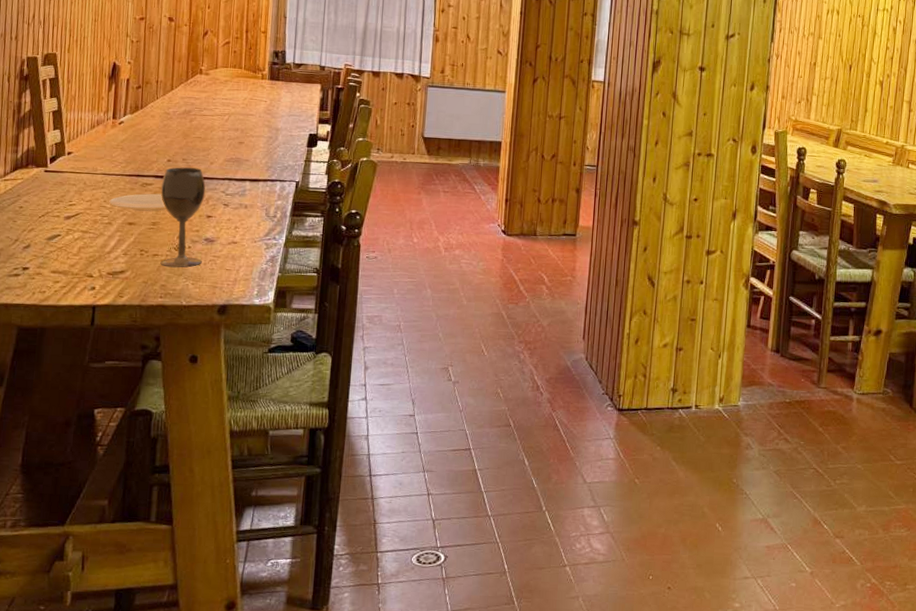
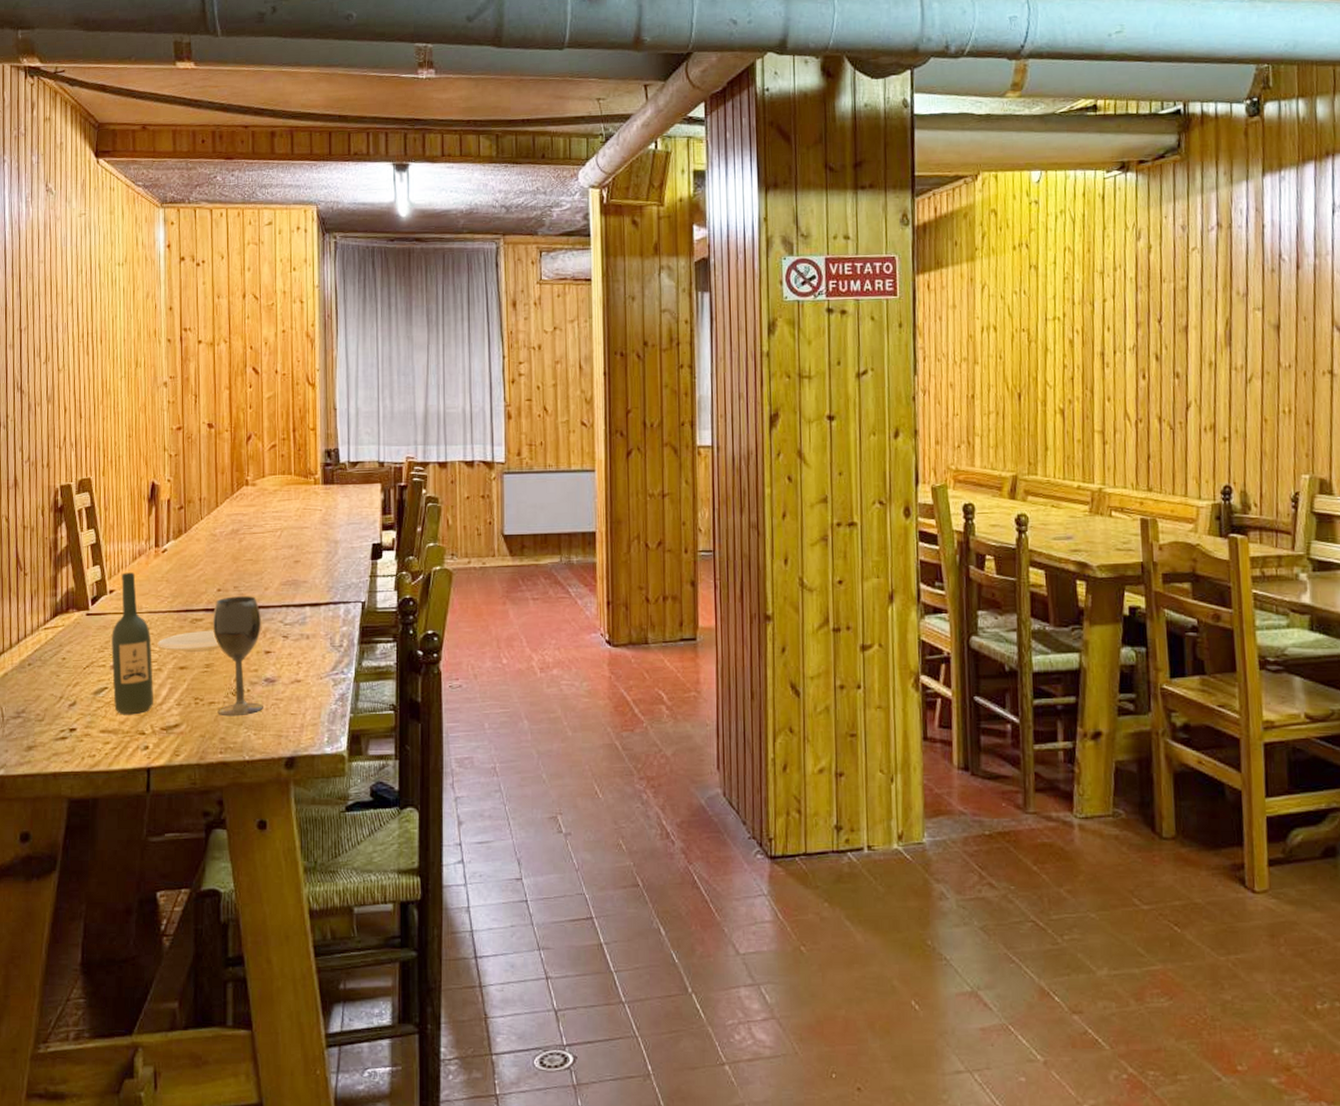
wine bottle: none [65,138,104,260] -> present [111,572,153,715]

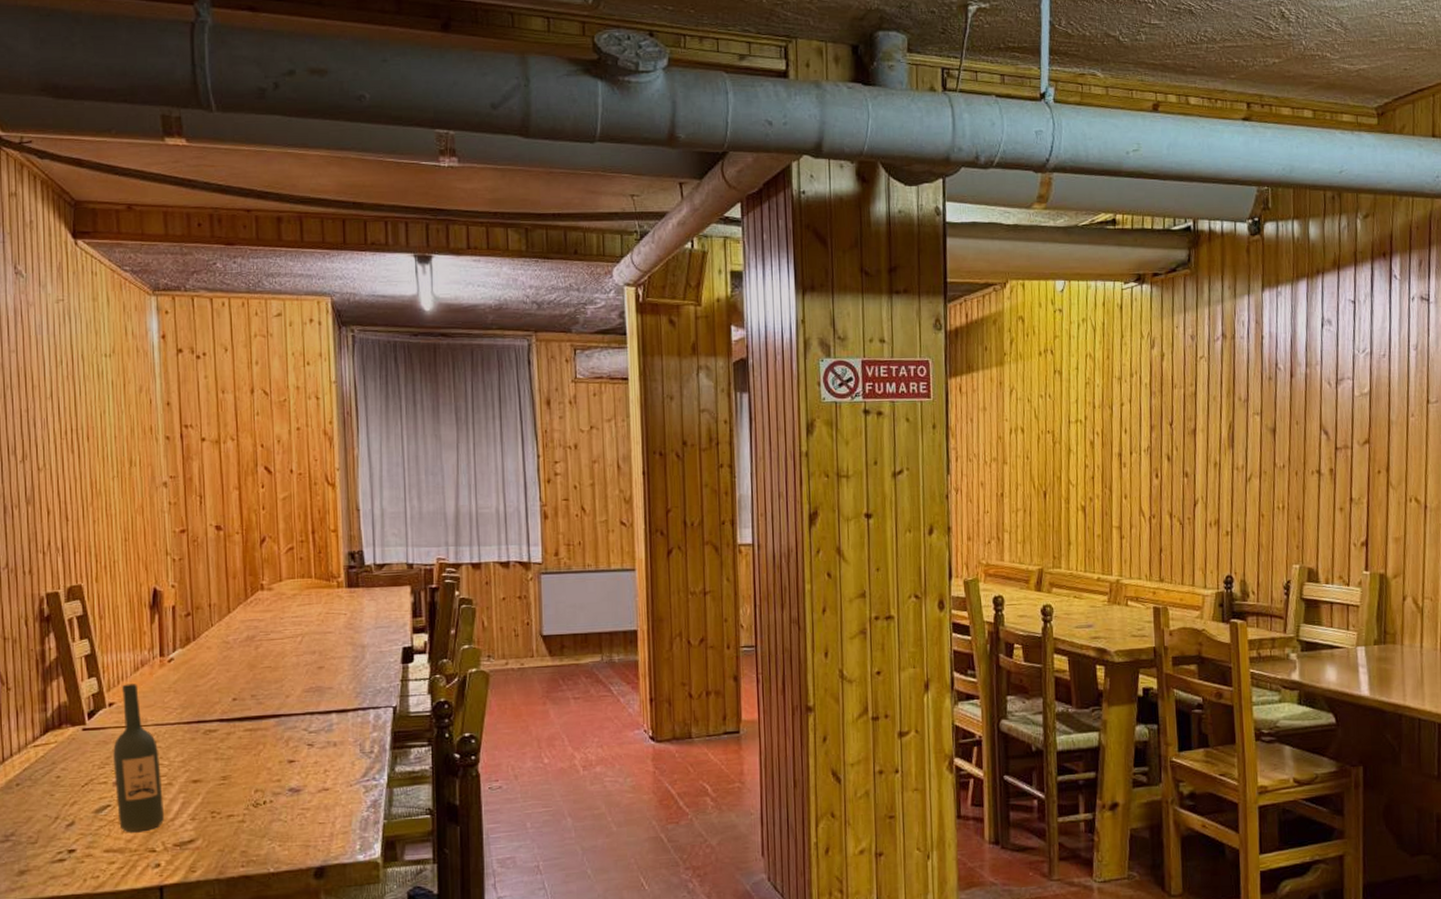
plate: present [157,630,220,653] -> none [166,741,238,765]
wine glass: present [212,596,263,717] -> none [228,704,288,829]

